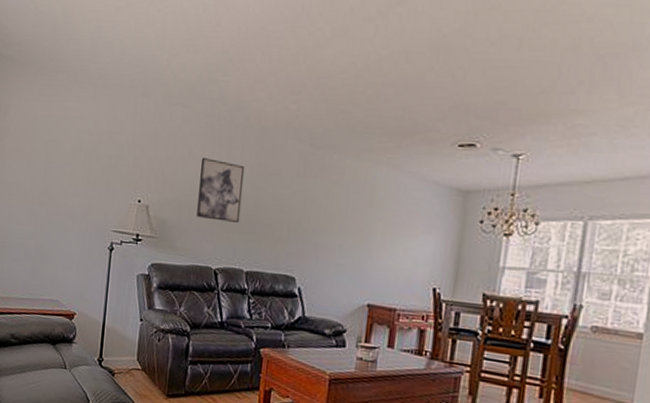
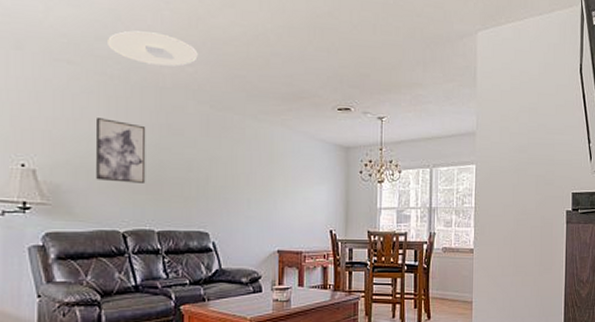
ceiling light: none [218,71,303,104] -> present [108,30,198,67]

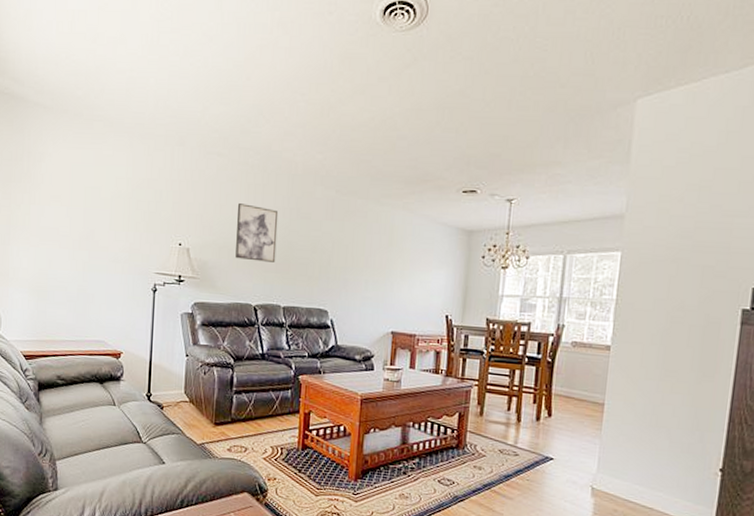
ceiling light: present [108,30,198,67] -> none [250,123,328,154]

